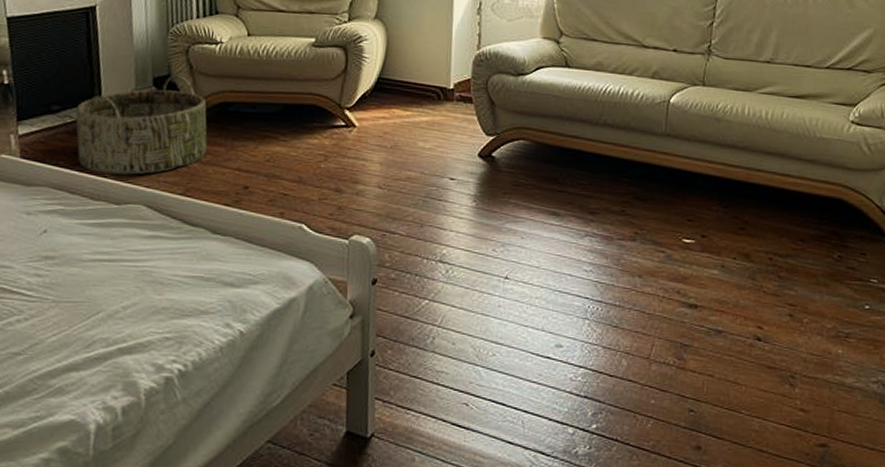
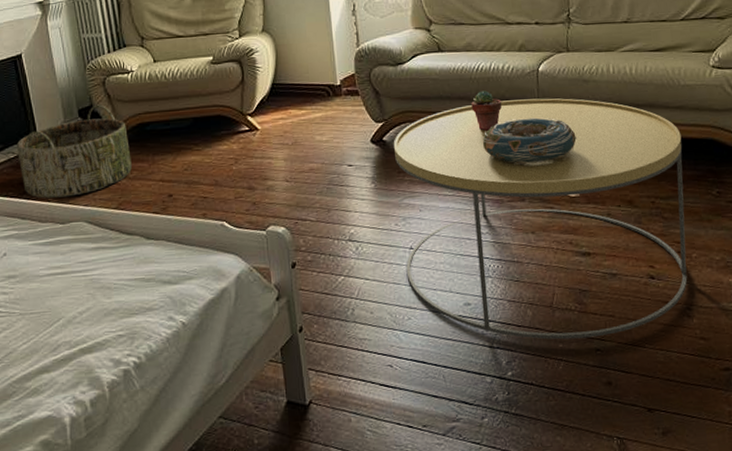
coffee table: none [497,129,810,397] -> present [393,98,688,340]
potted succulent: none [593,115,626,160] -> present [471,90,503,131]
decorative bowl: none [599,150,701,203] -> present [482,117,578,166]

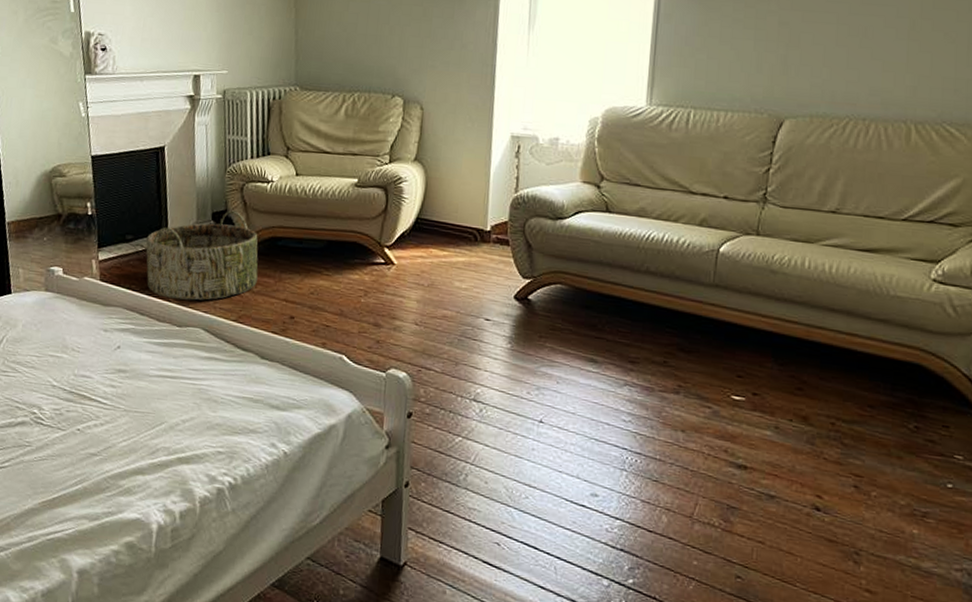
coffee table: present [393,98,688,340] -> none [531,276,881,564]
potted succulent: present [471,90,503,131] -> none [634,263,670,309]
decorative bowl: present [482,117,578,166] -> none [640,300,753,356]

